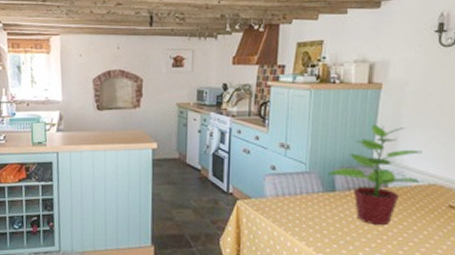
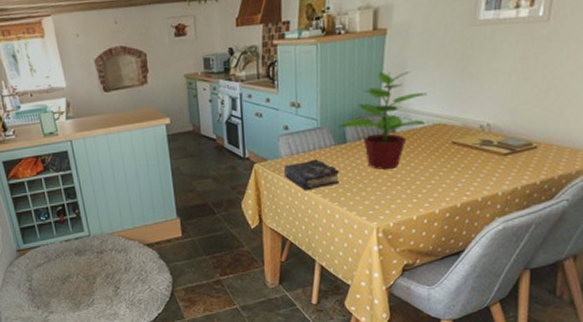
book: none [268,204,325,237] -> present [284,159,340,191]

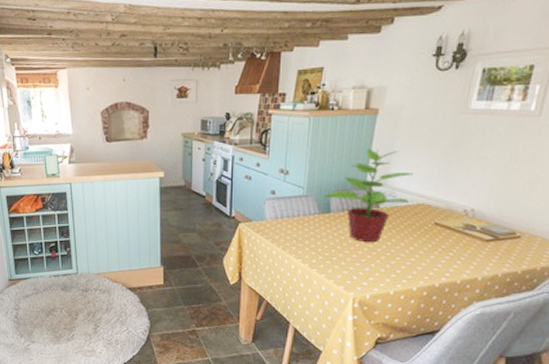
book: present [284,159,340,191] -> none [268,225,320,255]

